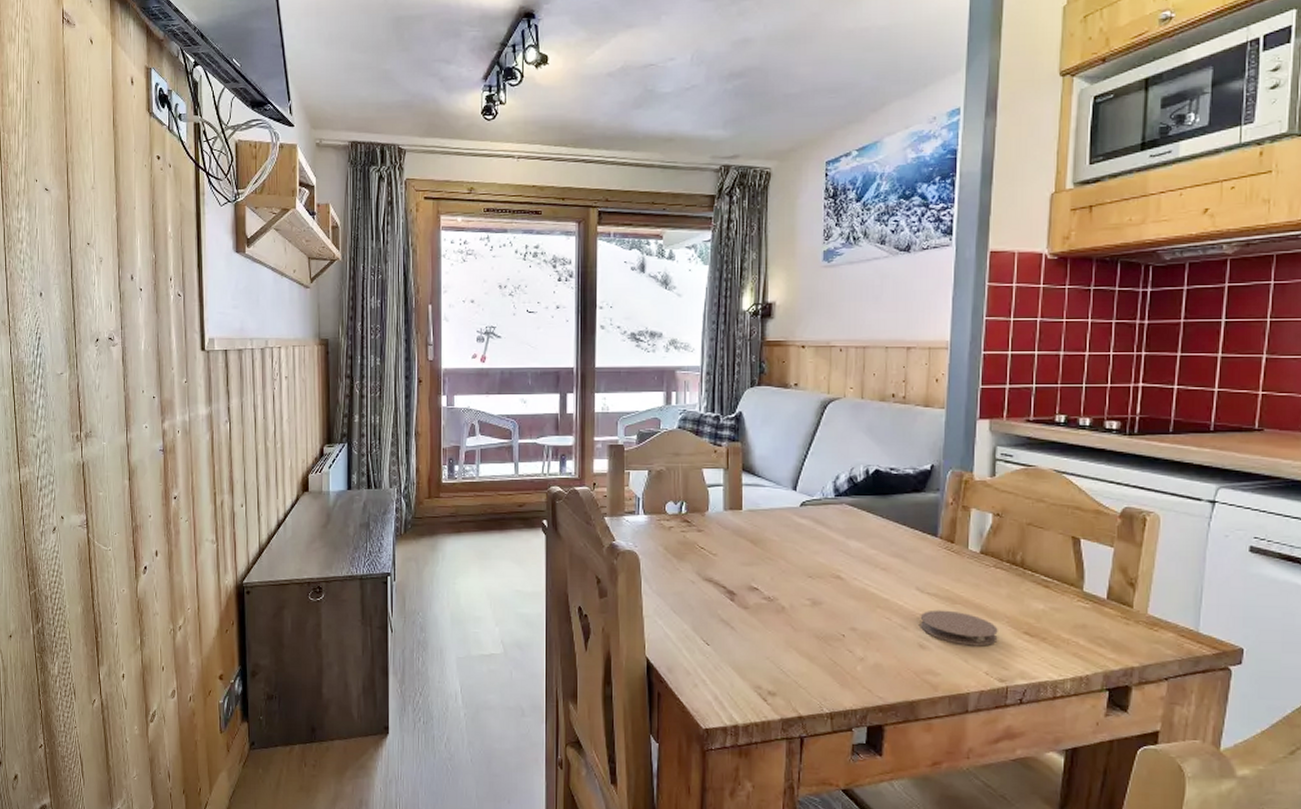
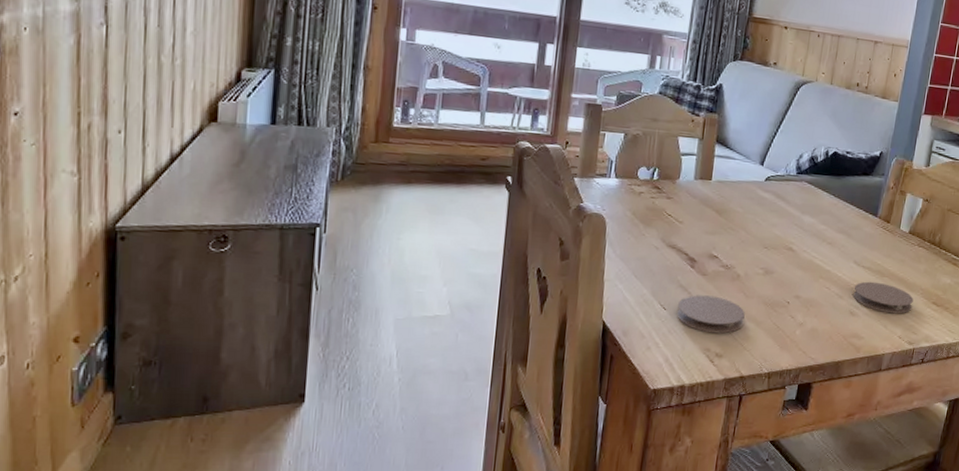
coaster: none [722,629,795,670] -> present [677,295,745,334]

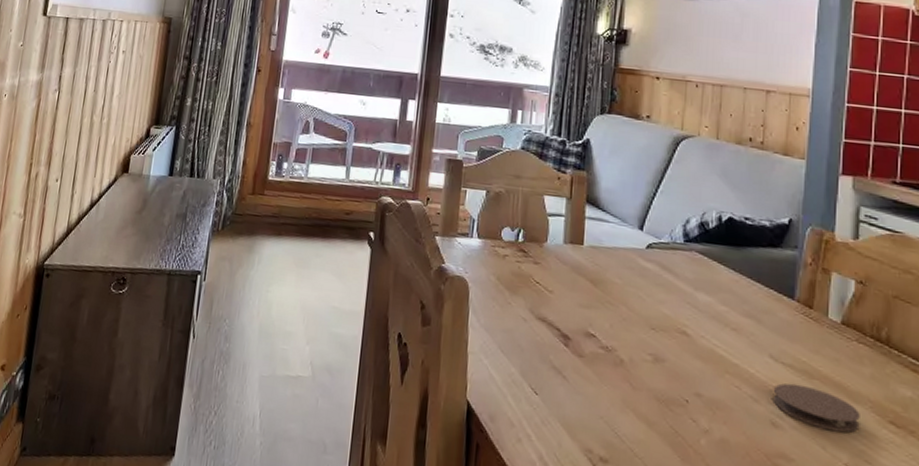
coaster: present [677,295,745,334] -> none [551,380,633,433]

